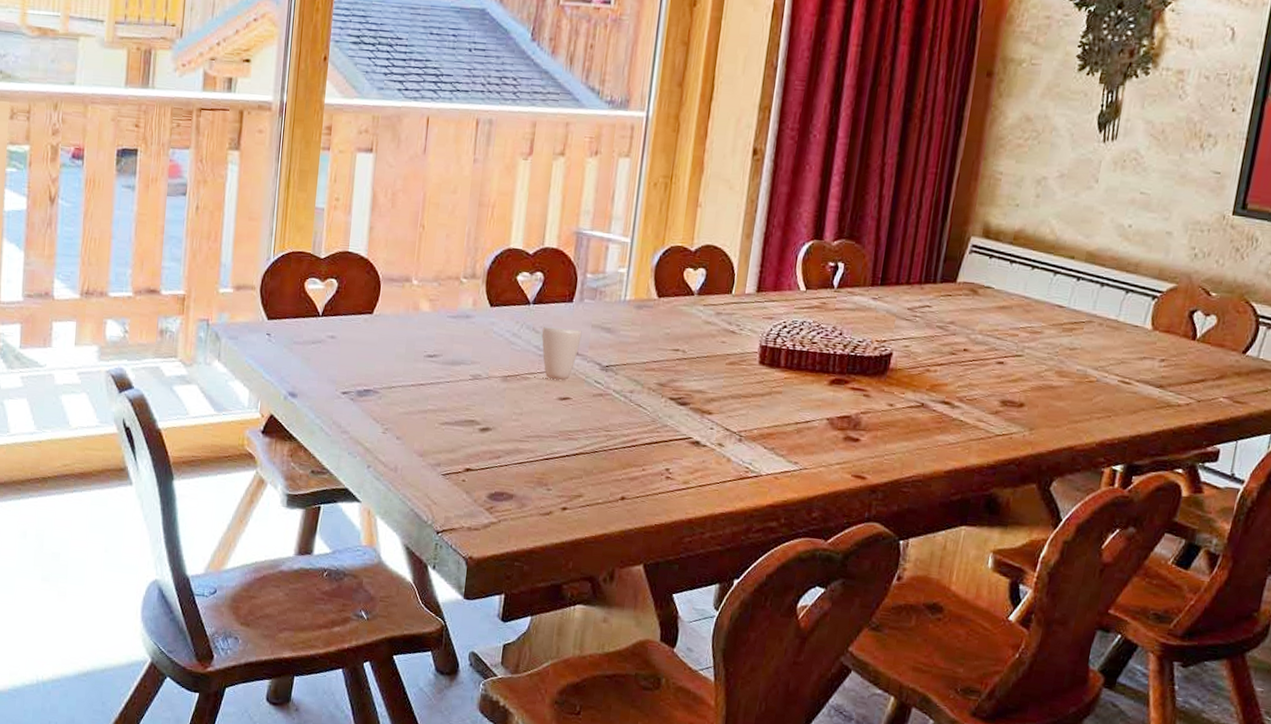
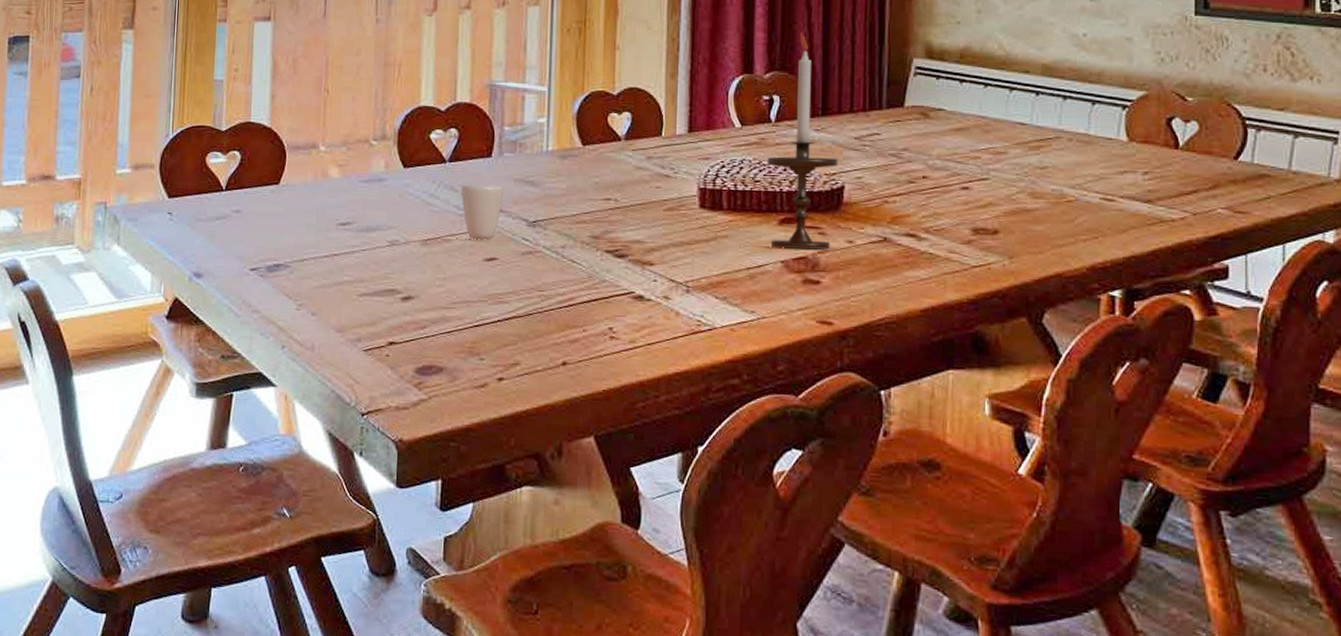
candlestick: none [820,203,890,411] -> present [767,32,838,250]

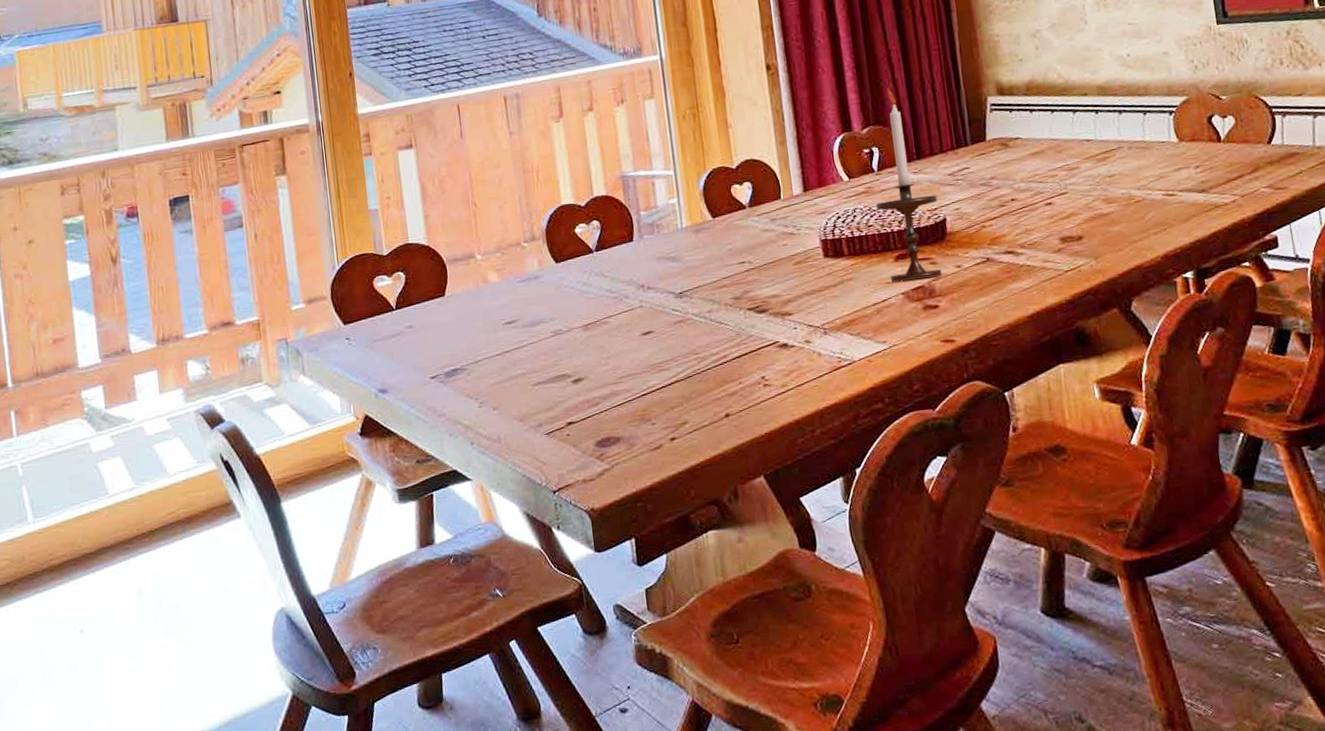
cup: present [461,185,504,240] -> none [610,265,650,318]

